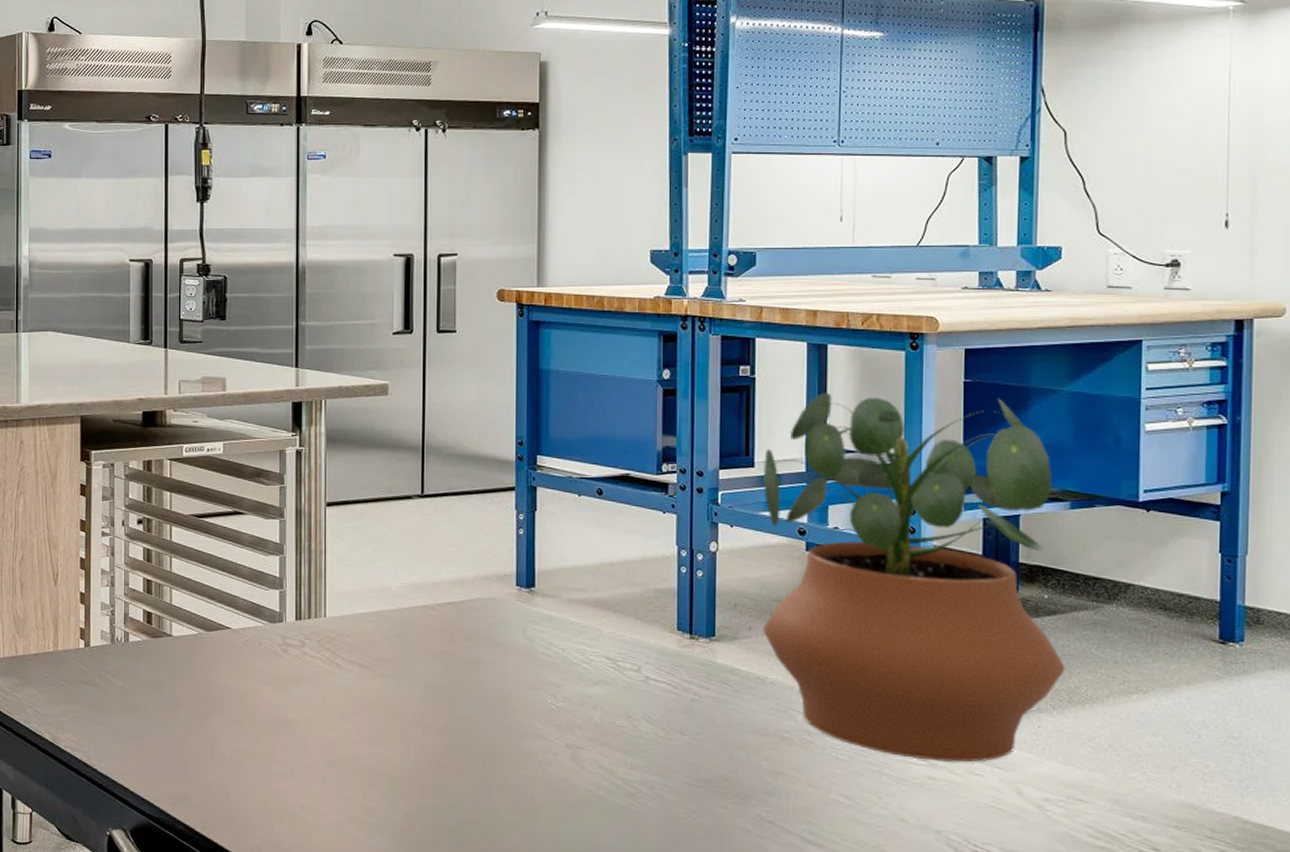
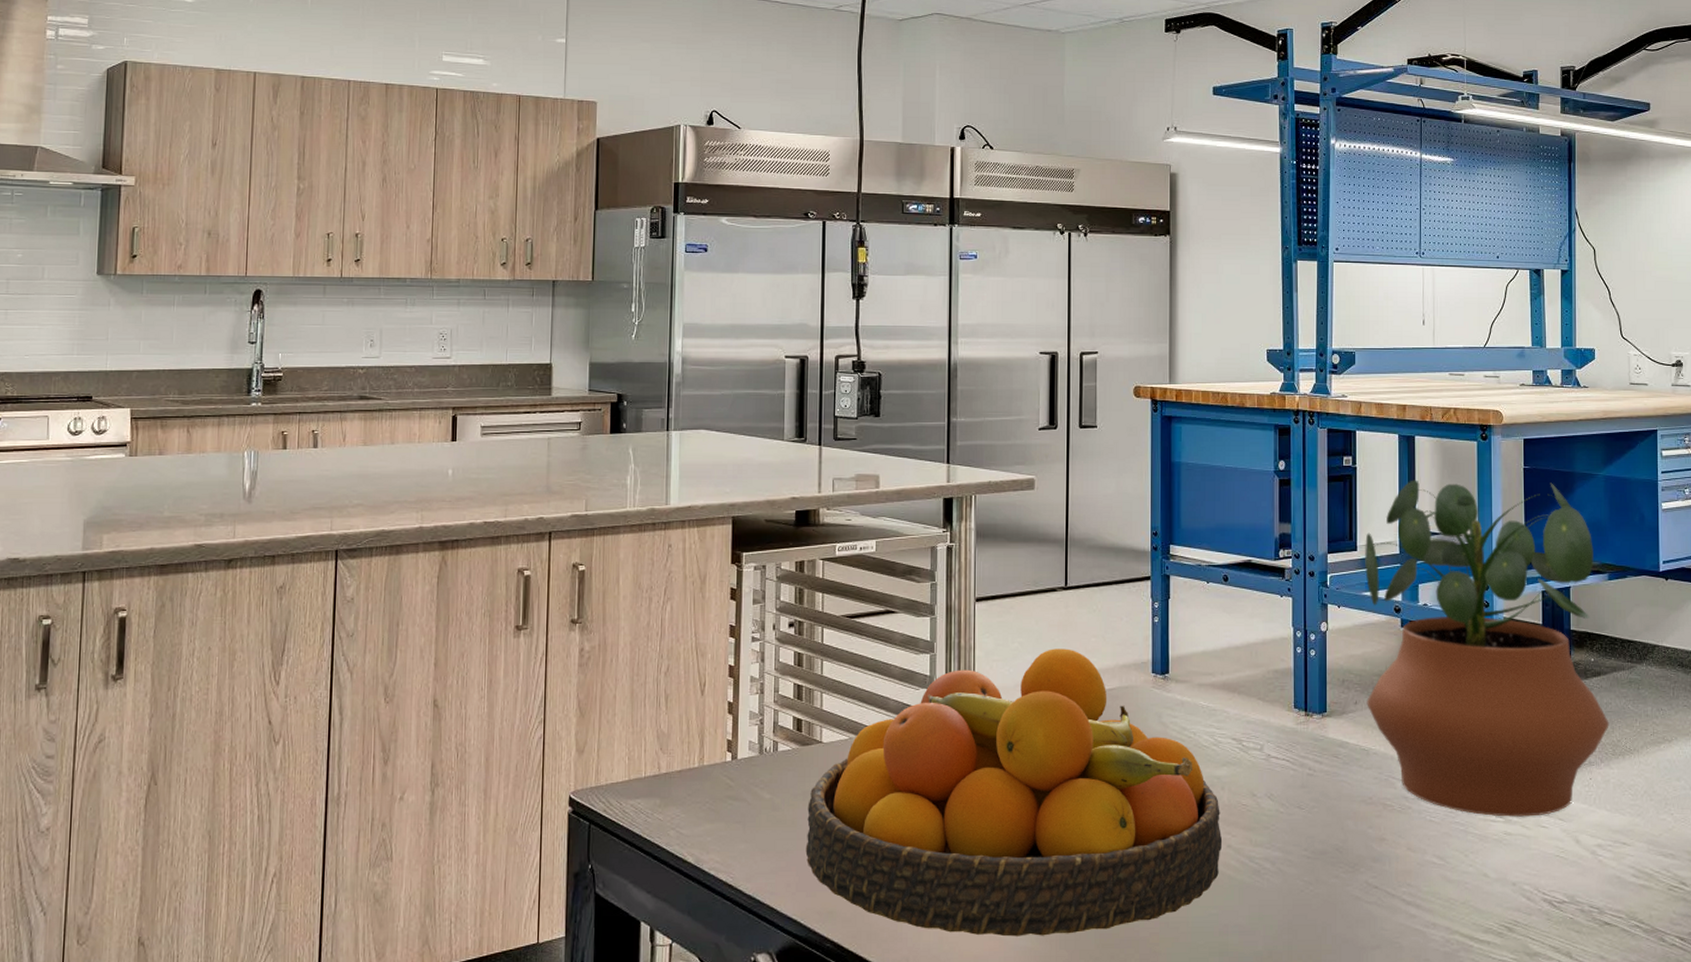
fruit bowl: none [157,556,594,839] -> present [805,648,1223,937]

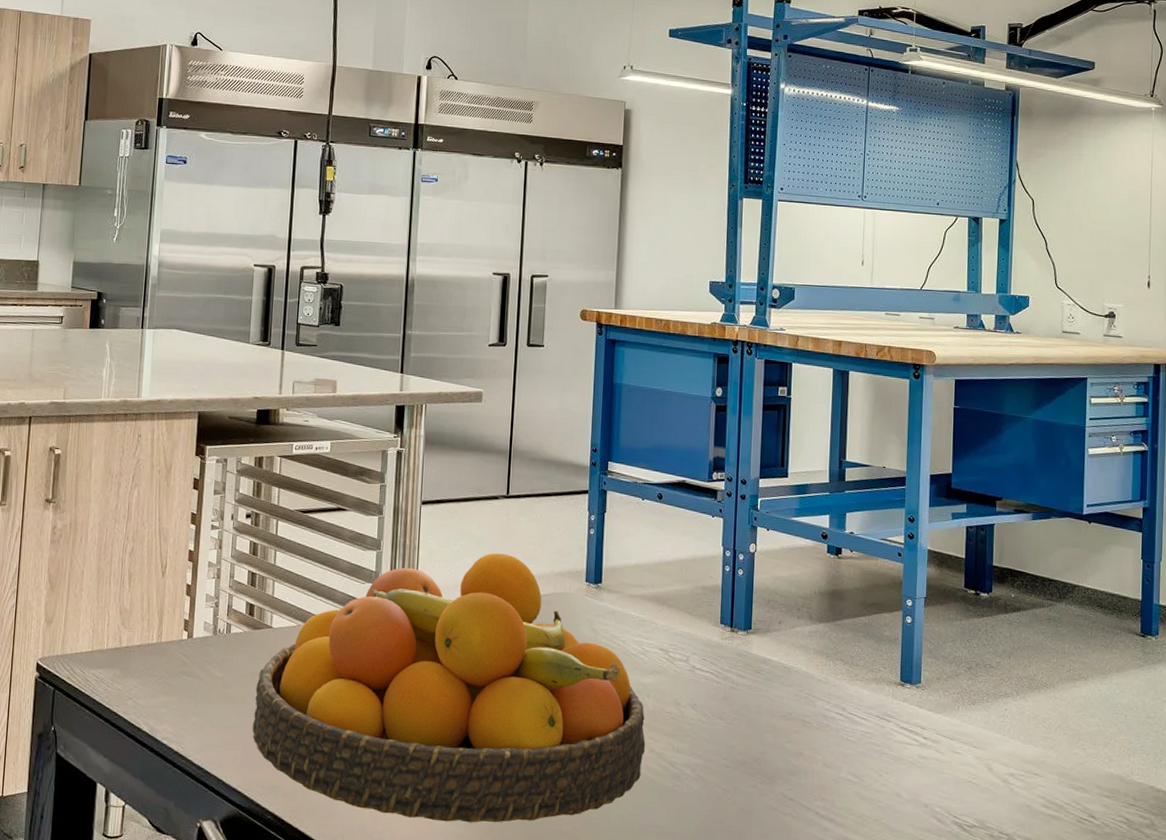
potted plant: present [1365,480,1609,817] -> none [790,413,1027,742]

